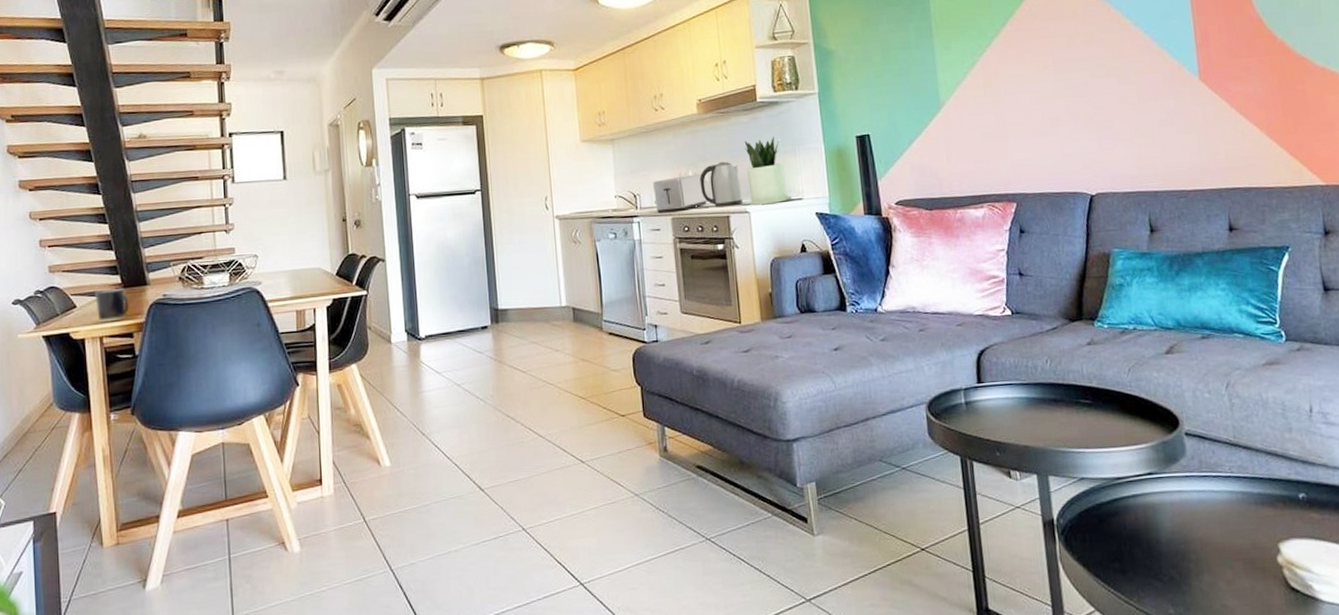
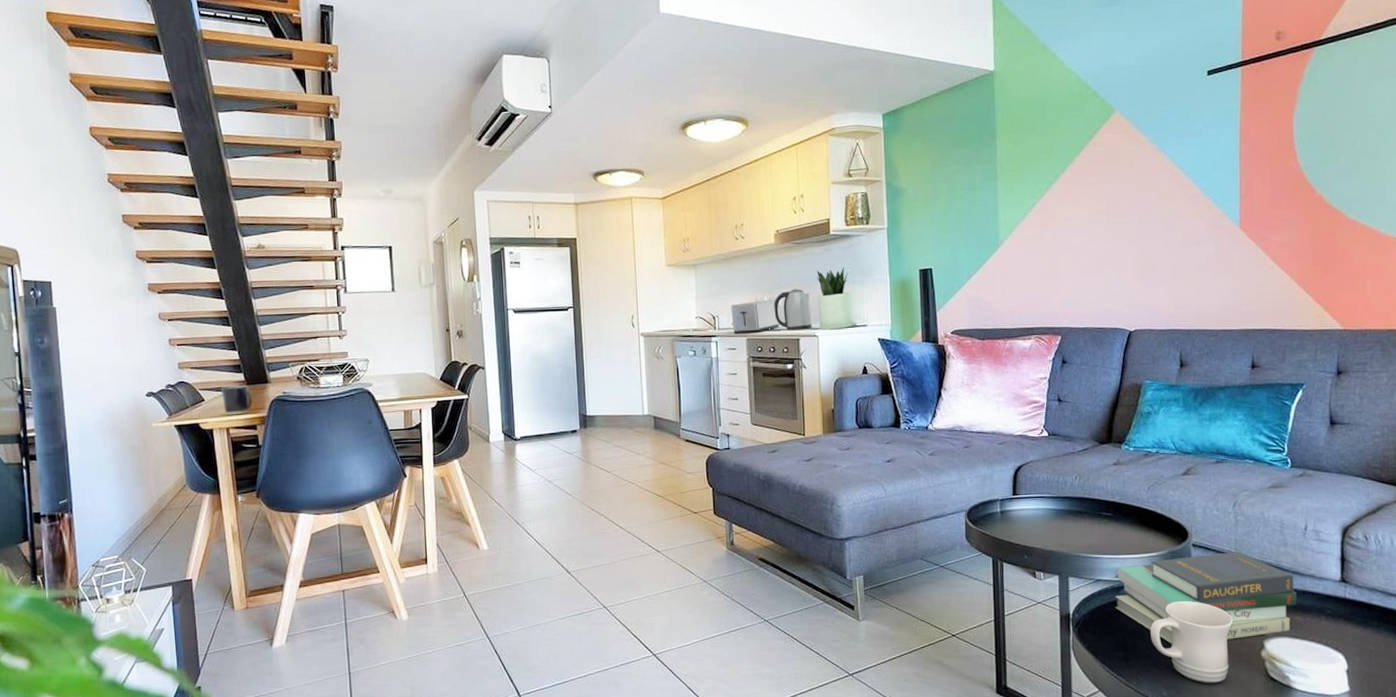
books: none [1102,439,1311,551] -> present [1114,551,1297,644]
mug: none [1147,498,1243,598] -> present [1150,600,1234,684]

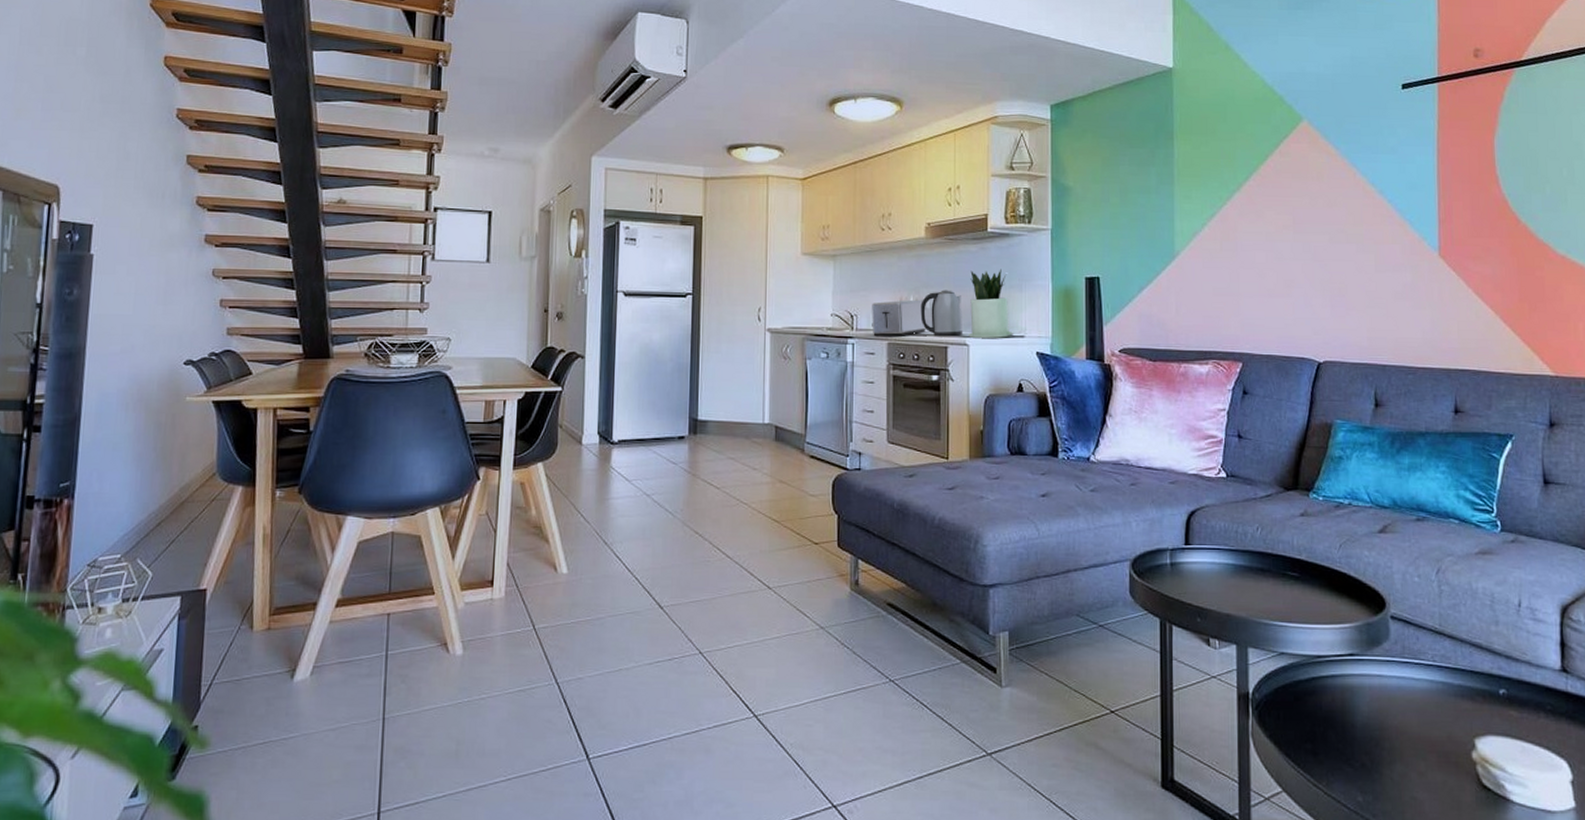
mug: present [221,384,253,415] -> none [273,358,309,393]
books: present [1114,551,1297,644] -> none [1301,628,1512,736]
mug: present [1150,600,1234,684] -> none [1343,684,1439,790]

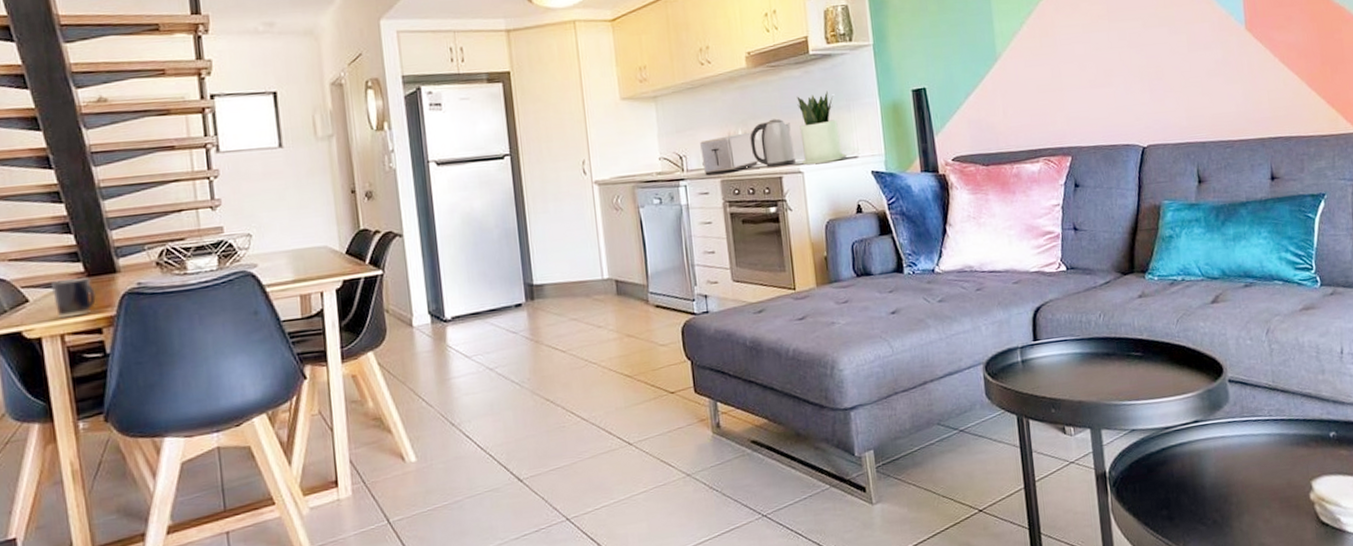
mug: none [273,358,309,393] -> present [52,276,96,319]

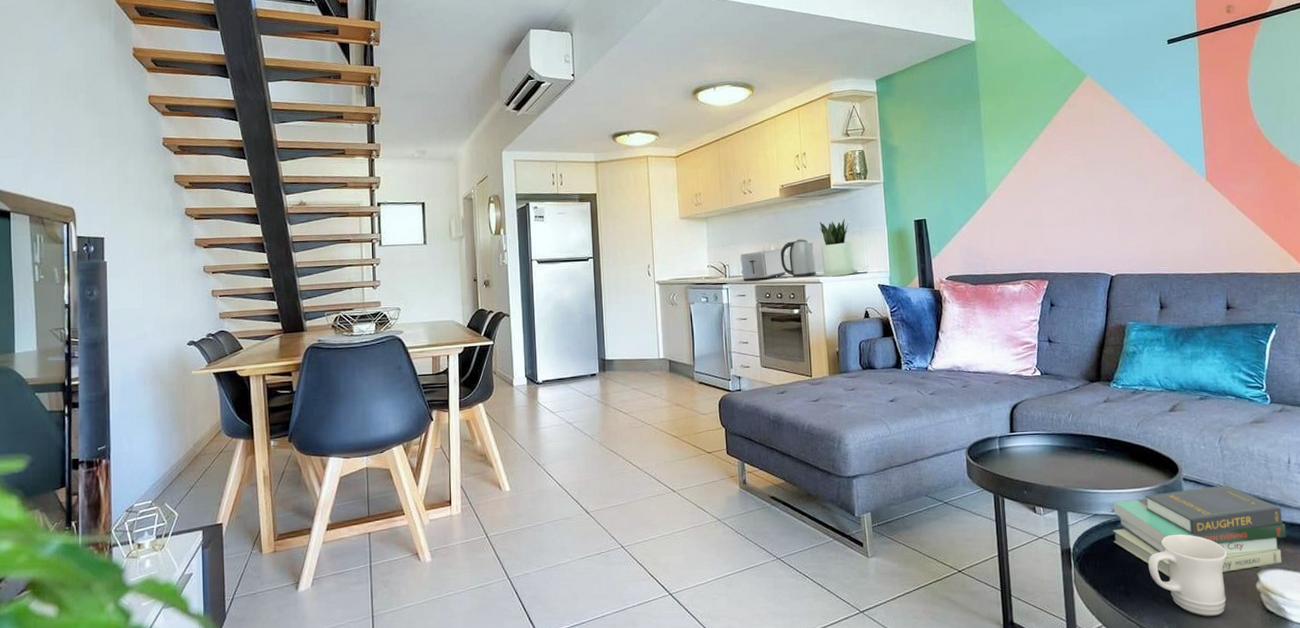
mug: present [52,276,96,319] -> none [259,333,289,363]
books: none [1152,383,1341,495] -> present [1112,485,1286,577]
mug: none [1192,443,1279,537] -> present [1148,533,1228,617]

